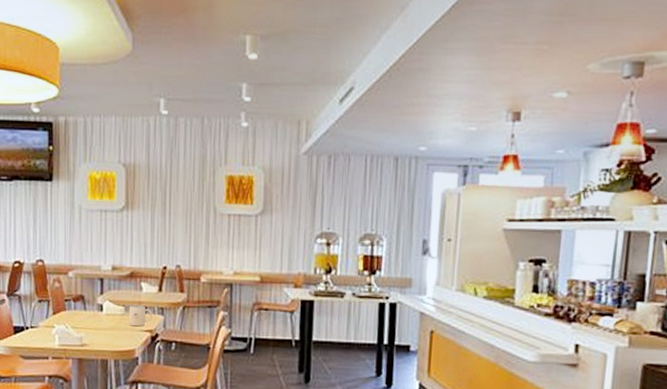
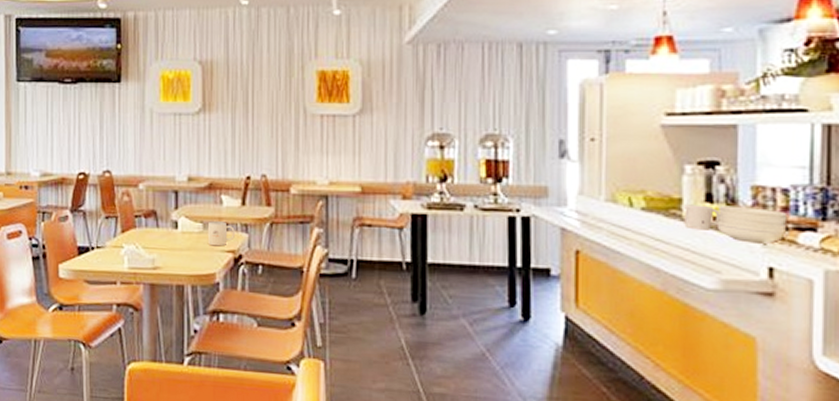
mug: none [515,294,543,315] -> present [684,204,720,230]
bowl: none [539,295,593,327] -> present [716,205,788,245]

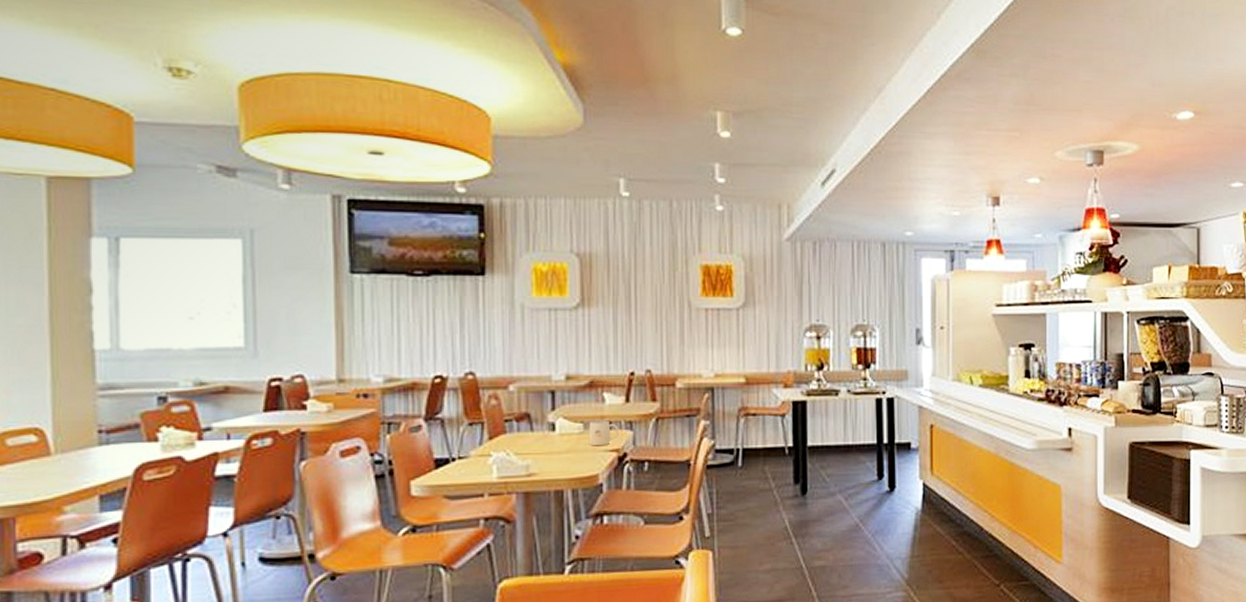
mug: present [684,204,720,230] -> none [1010,380,1035,401]
bowl: present [716,205,788,245] -> none [1033,379,1080,410]

